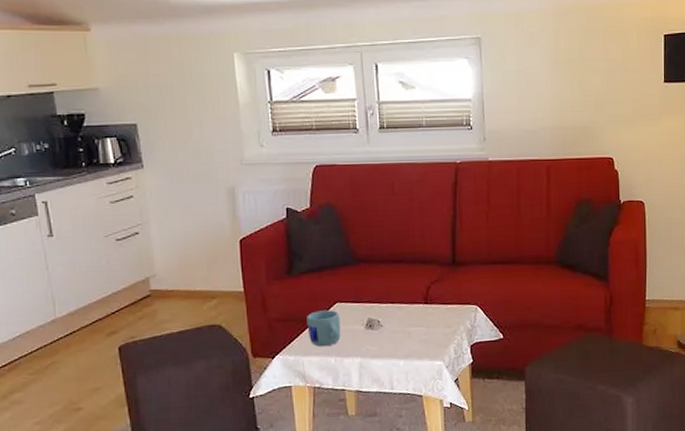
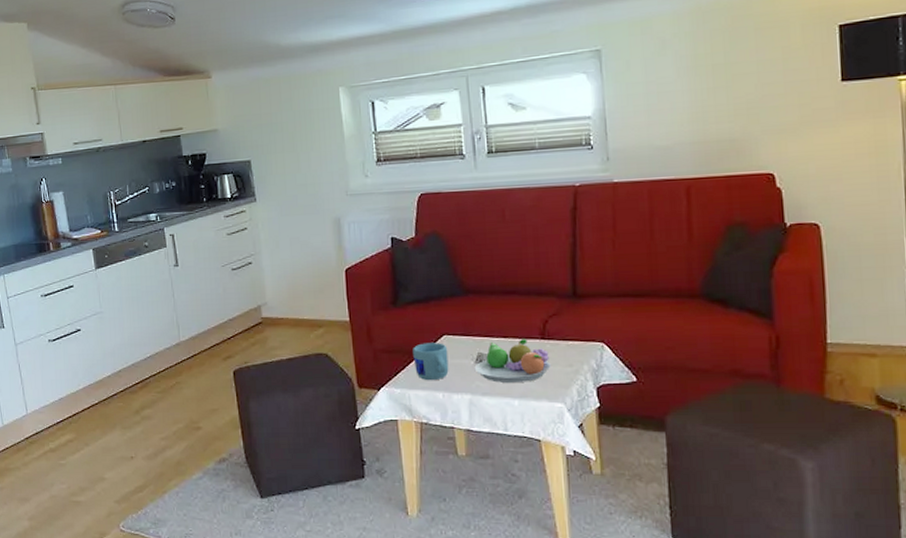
fruit bowl: none [364,304,432,345] -> present [474,339,551,383]

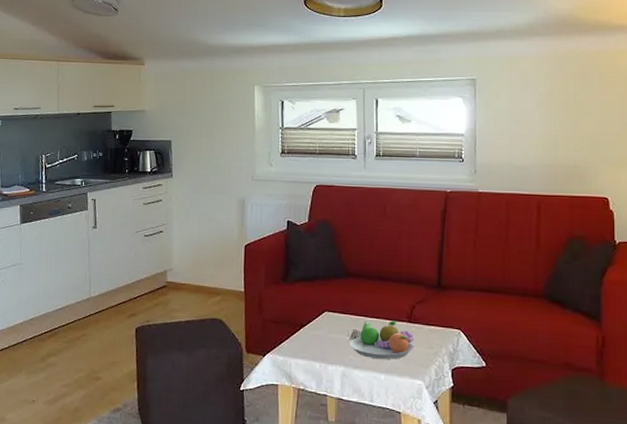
mug: present [413,343,449,381] -> none [297,317,327,352]

